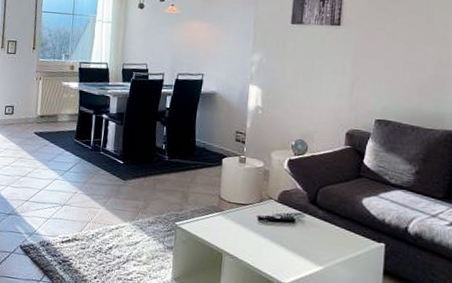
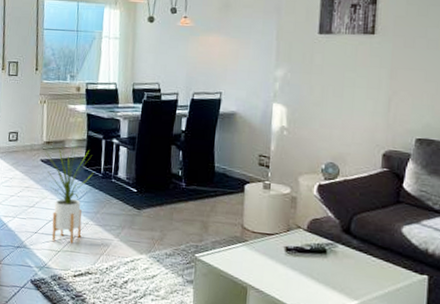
house plant: none [37,119,84,211] -> present [45,145,94,243]

